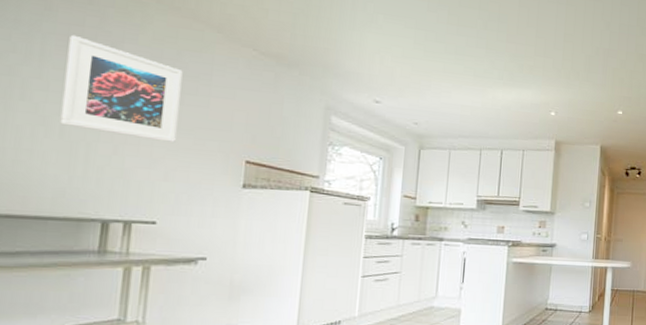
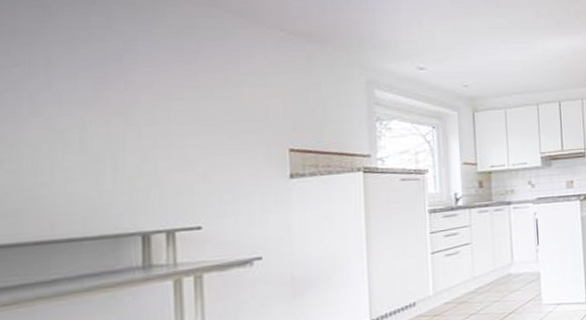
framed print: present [60,34,183,144] -> none [76,39,210,141]

